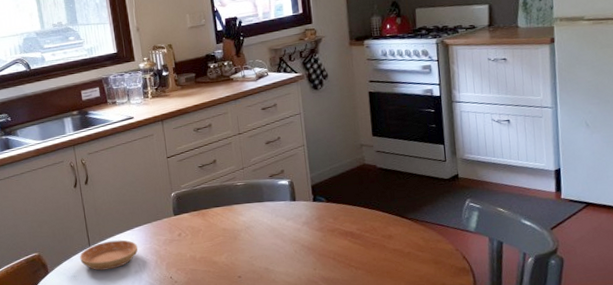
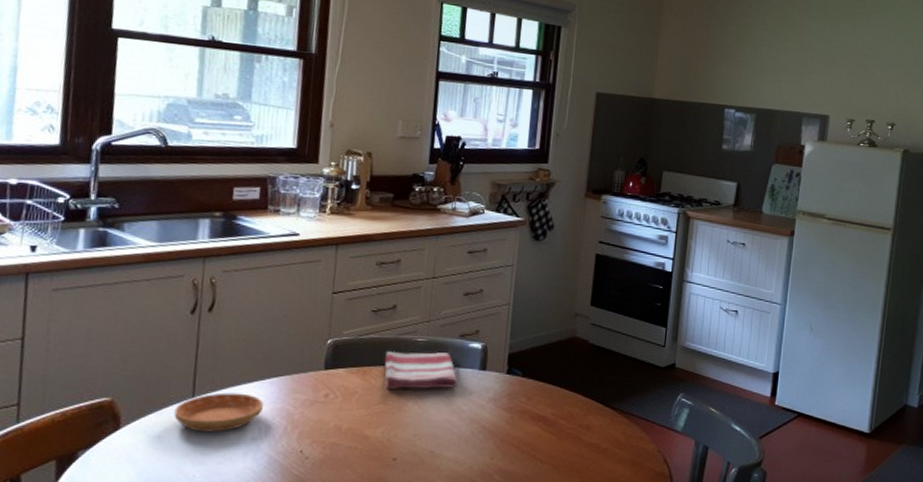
dish towel: none [216,191,277,226] -> present [384,351,459,390]

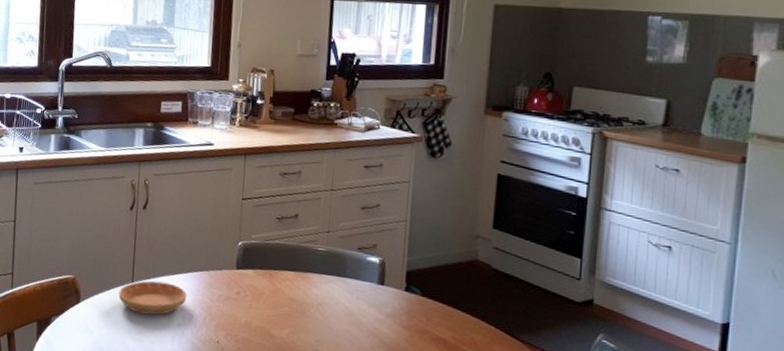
dish towel: present [384,351,459,390] -> none [288,257,358,300]

